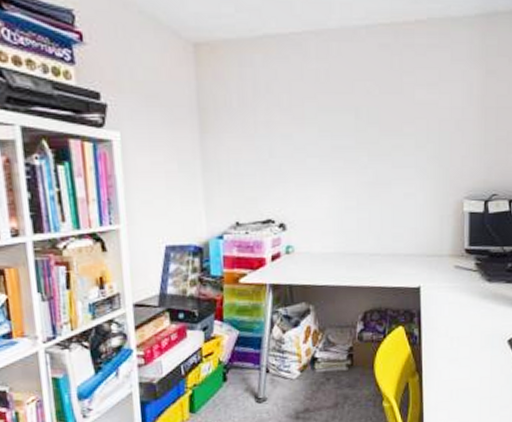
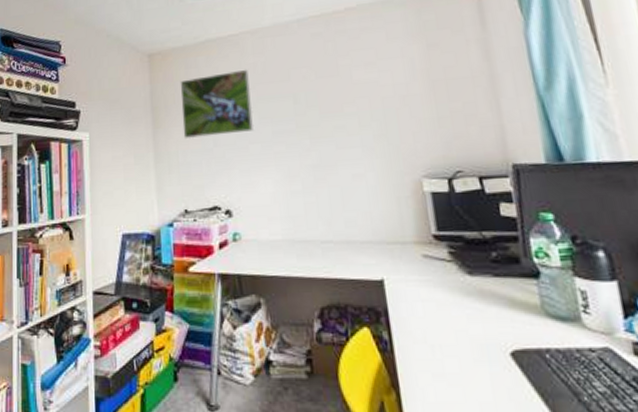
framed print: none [232,75,313,148] -> present [180,69,254,139]

